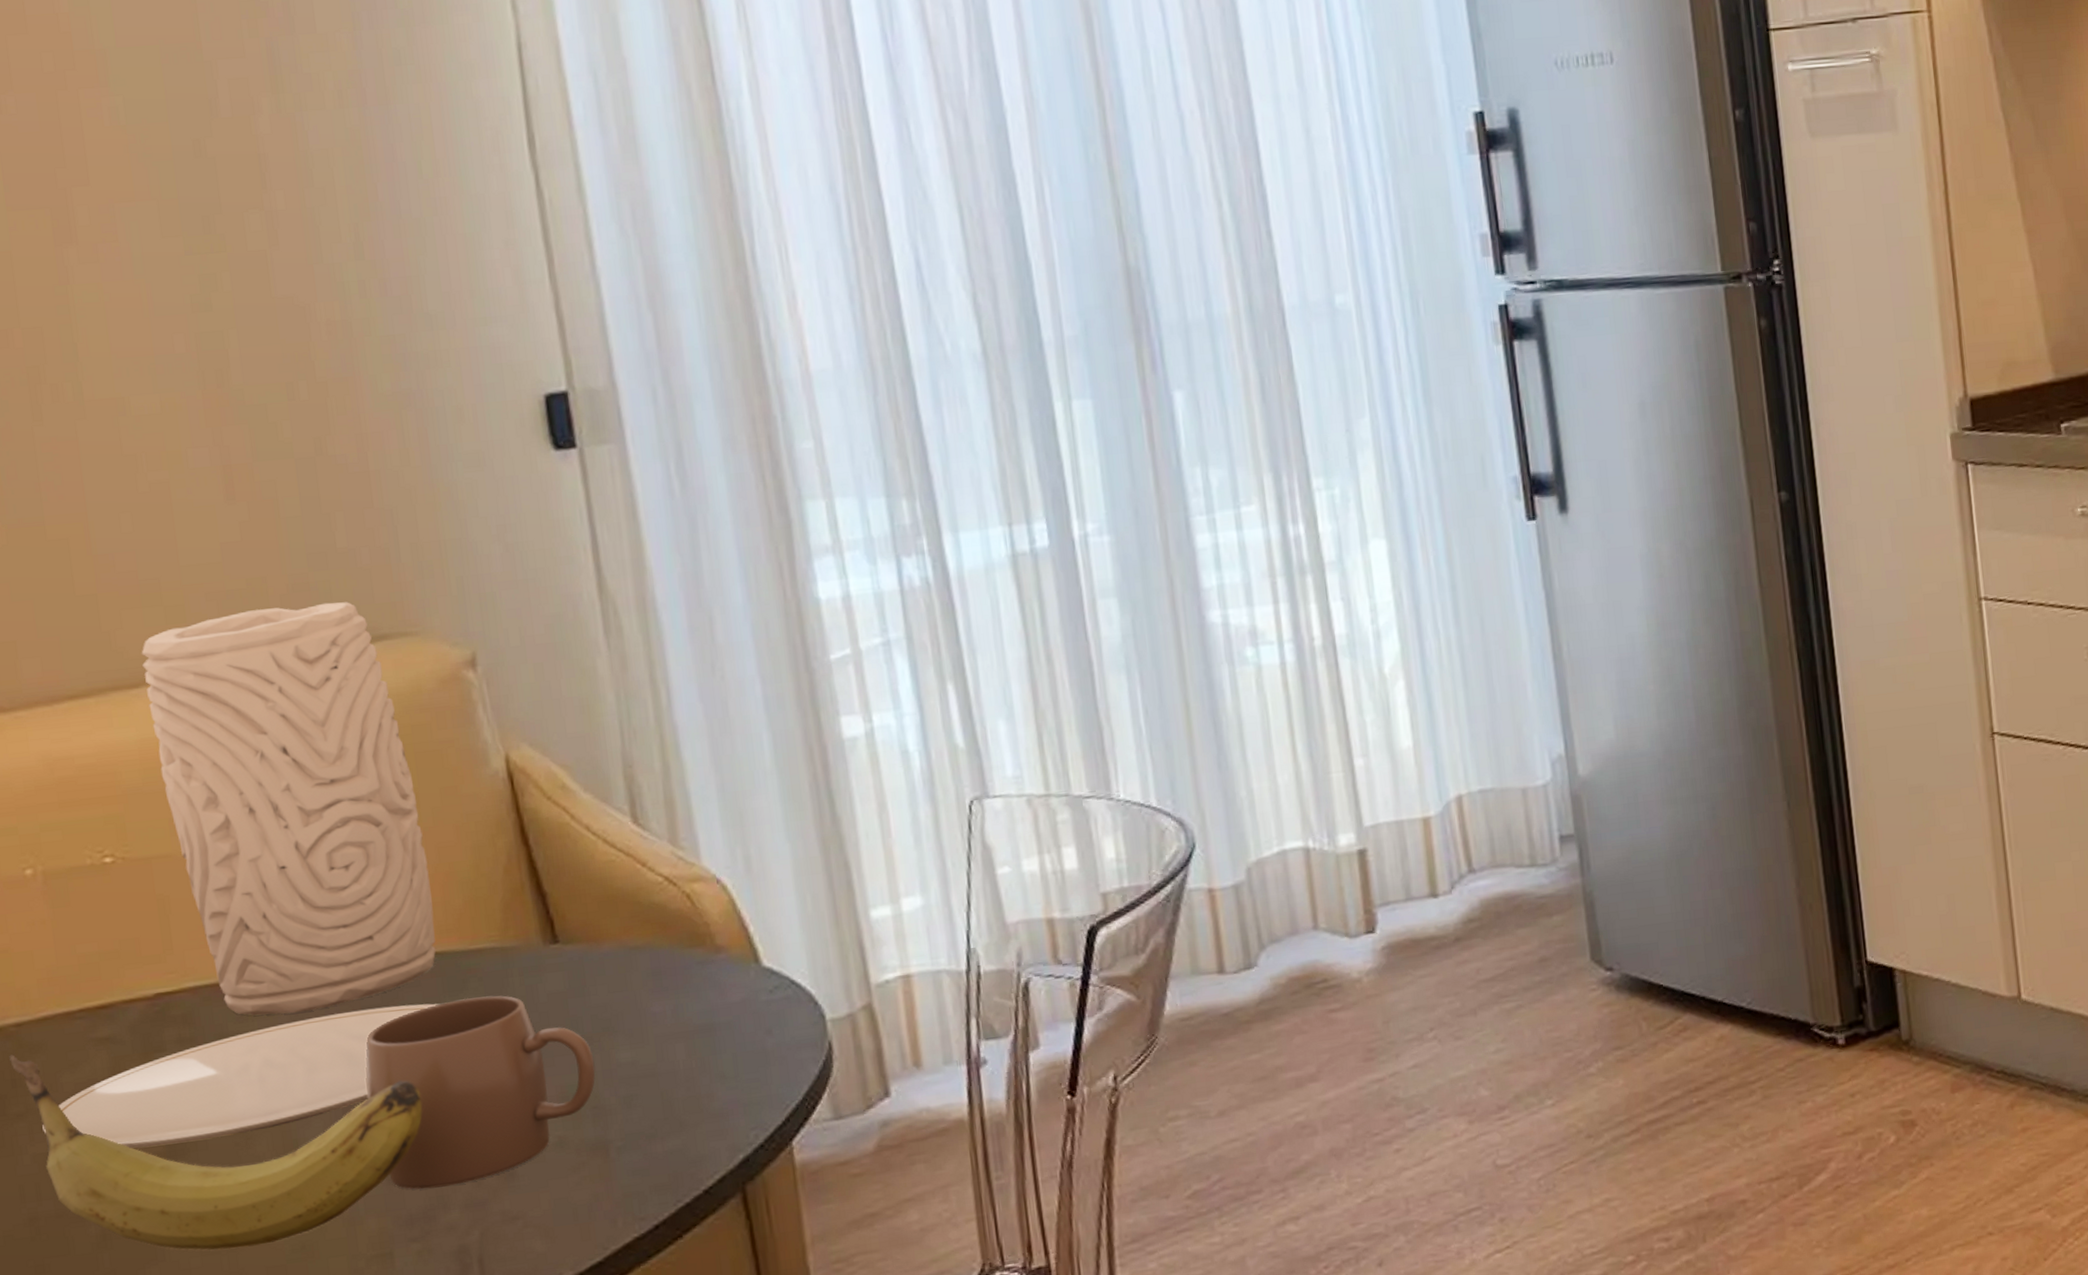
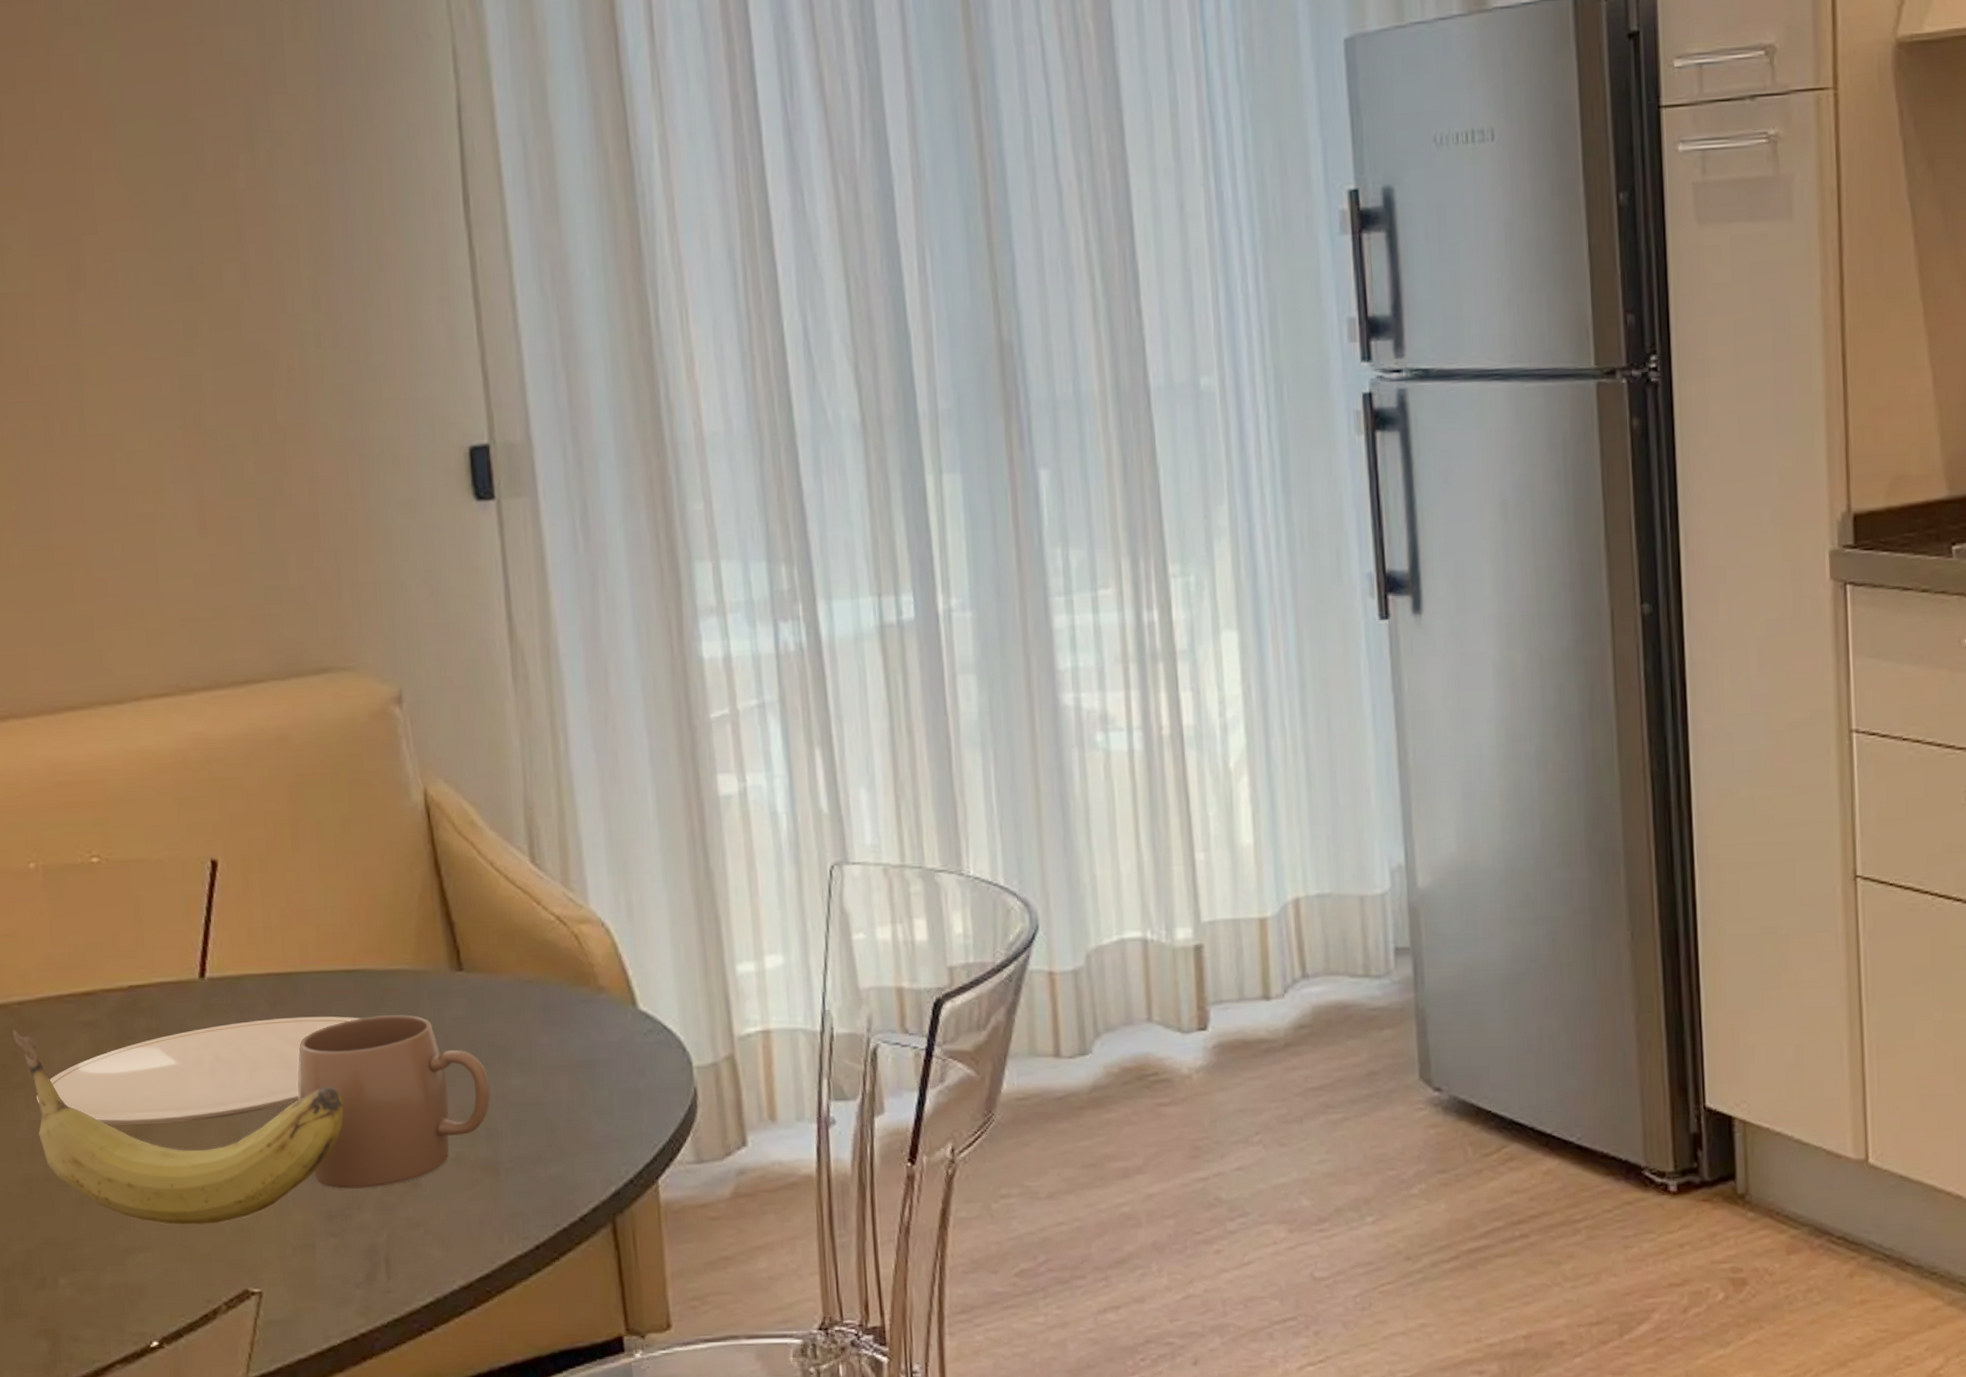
vase: present [141,602,436,1016] -> none [126,634,360,1015]

